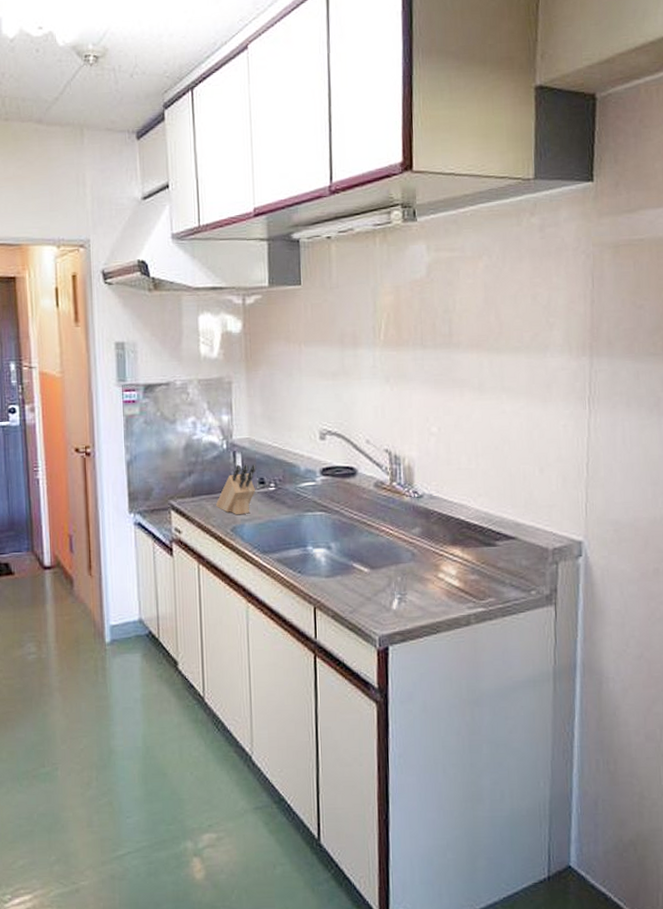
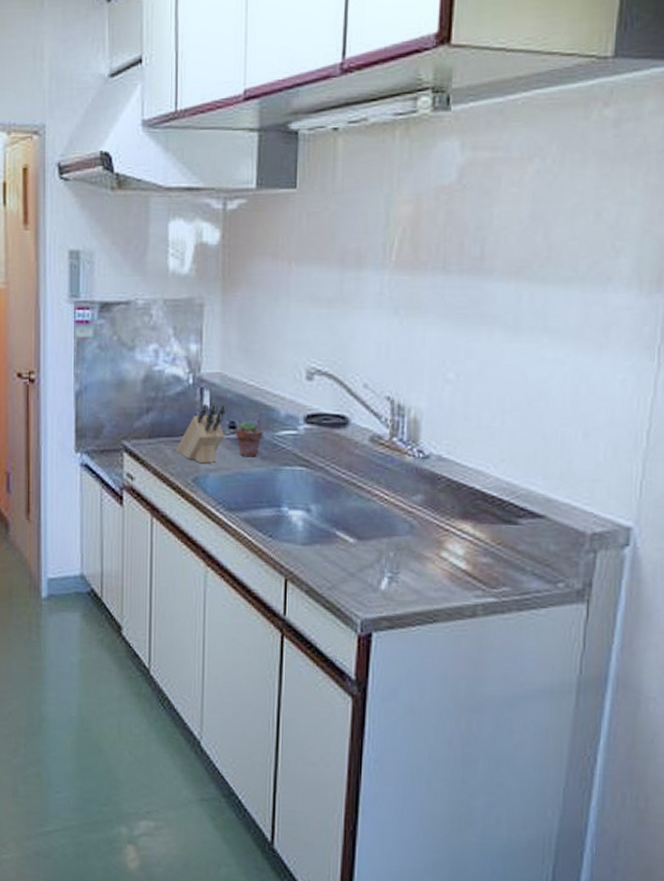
potted succulent: none [265,475,288,507] -> present [236,419,263,457]

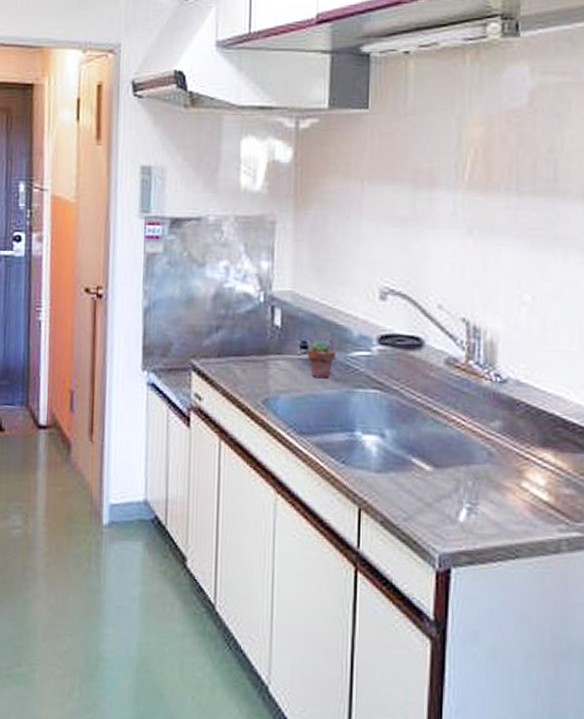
knife block: present [177,404,227,464] -> none [246,322,299,385]

